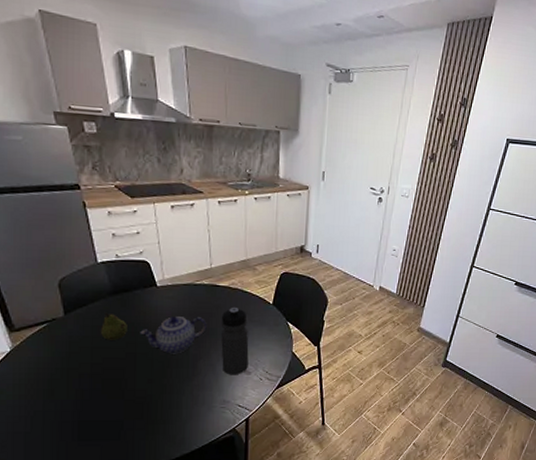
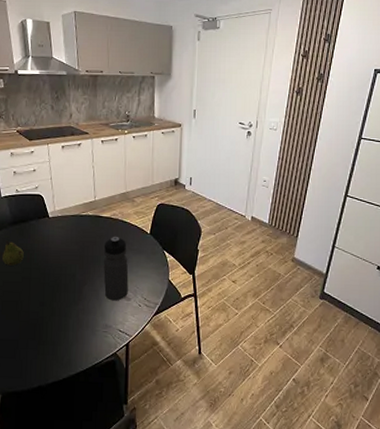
teapot: present [140,316,207,354] -> none [34,245,91,280]

